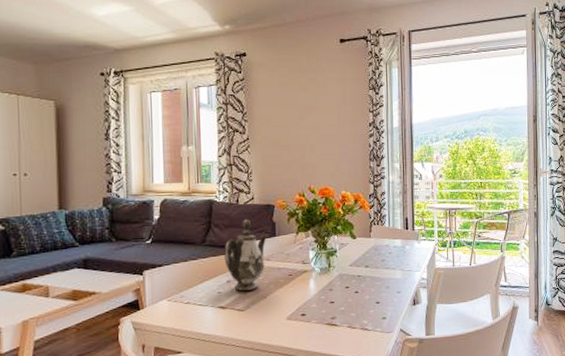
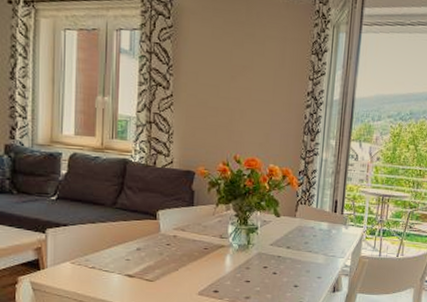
teapot: present [224,219,268,291] -> none [136,183,186,261]

